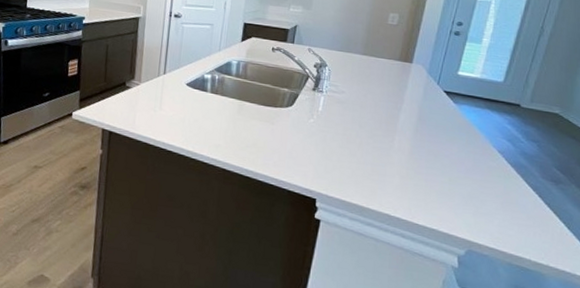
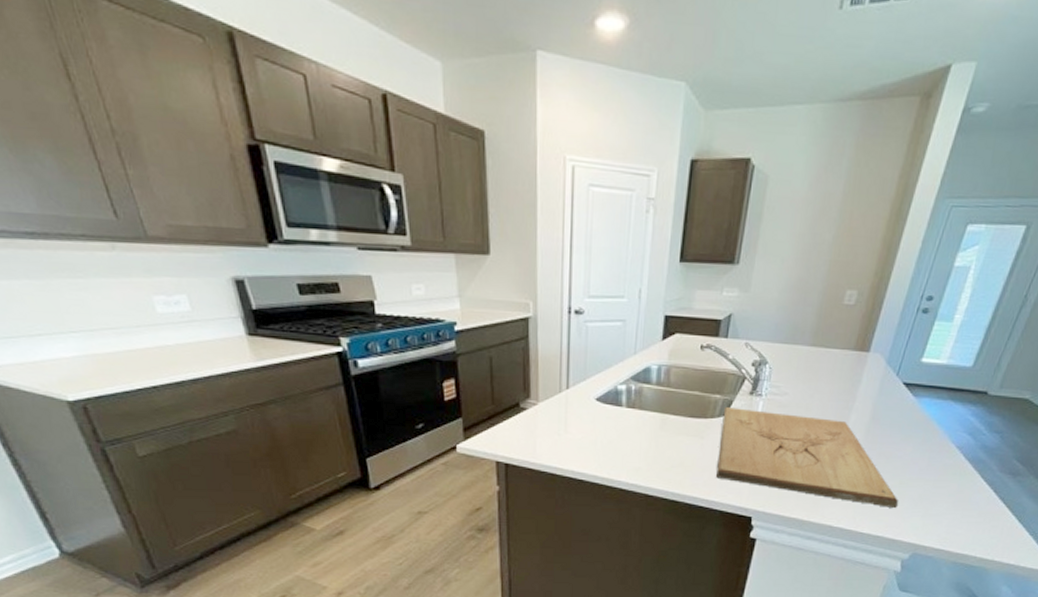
cutting board: none [285,99,449,204] -> present [716,407,898,509]

